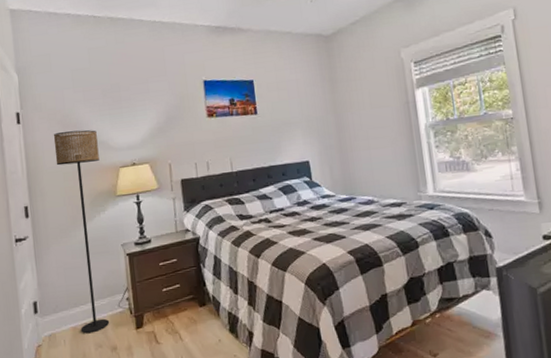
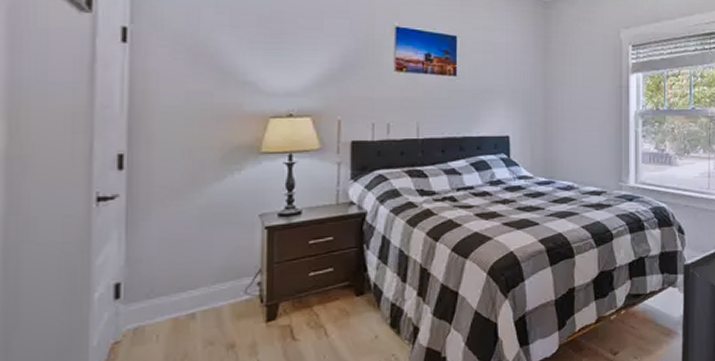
floor lamp: present [53,130,110,334] -> none [176,62,242,327]

